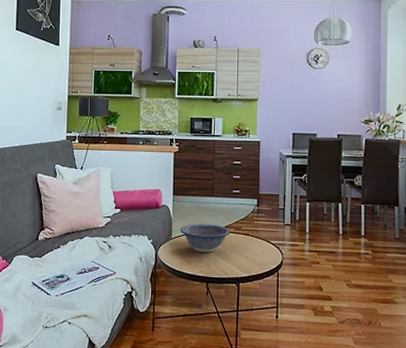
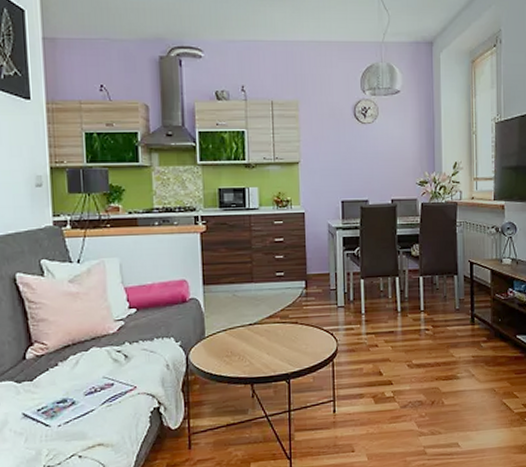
decorative bowl: present [180,223,231,252] -> none [215,315,277,350]

